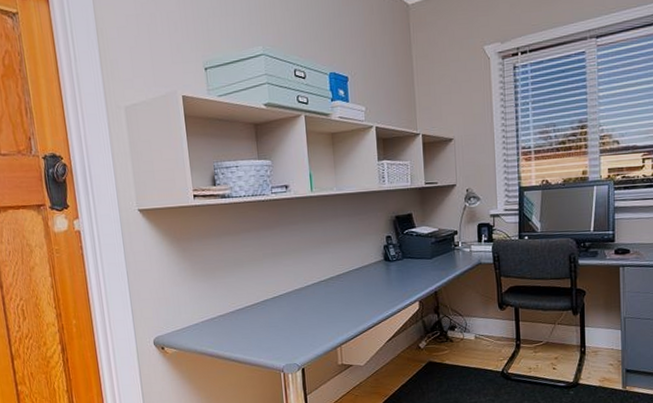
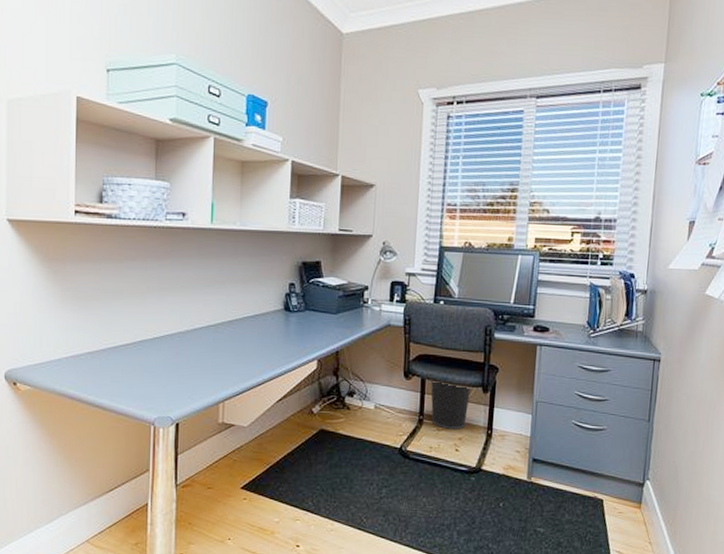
wastebasket: none [523,307,561,351] -> present [430,378,471,429]

